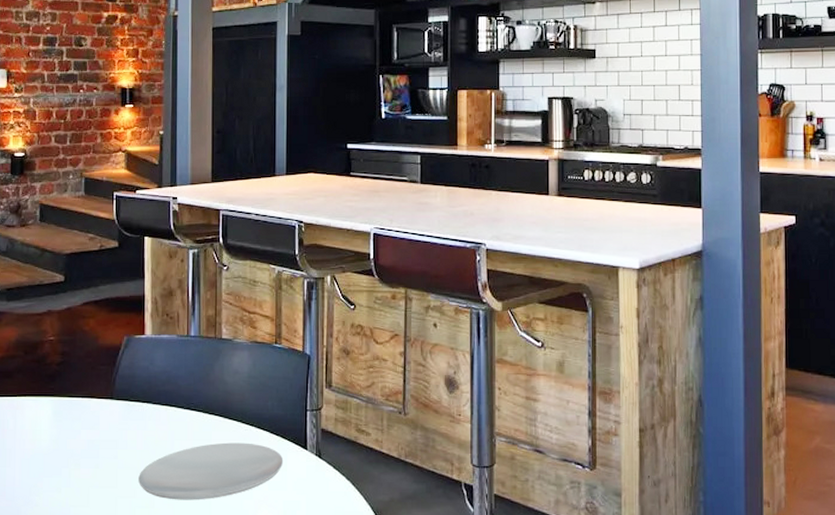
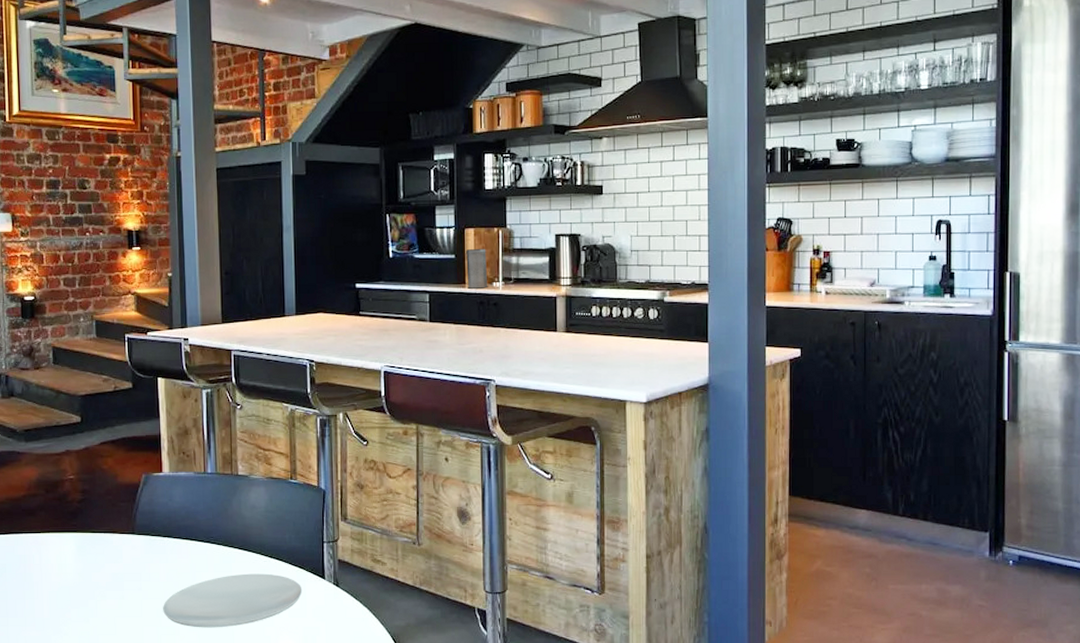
canister: none [459,110,480,152] -> present [466,248,488,290]

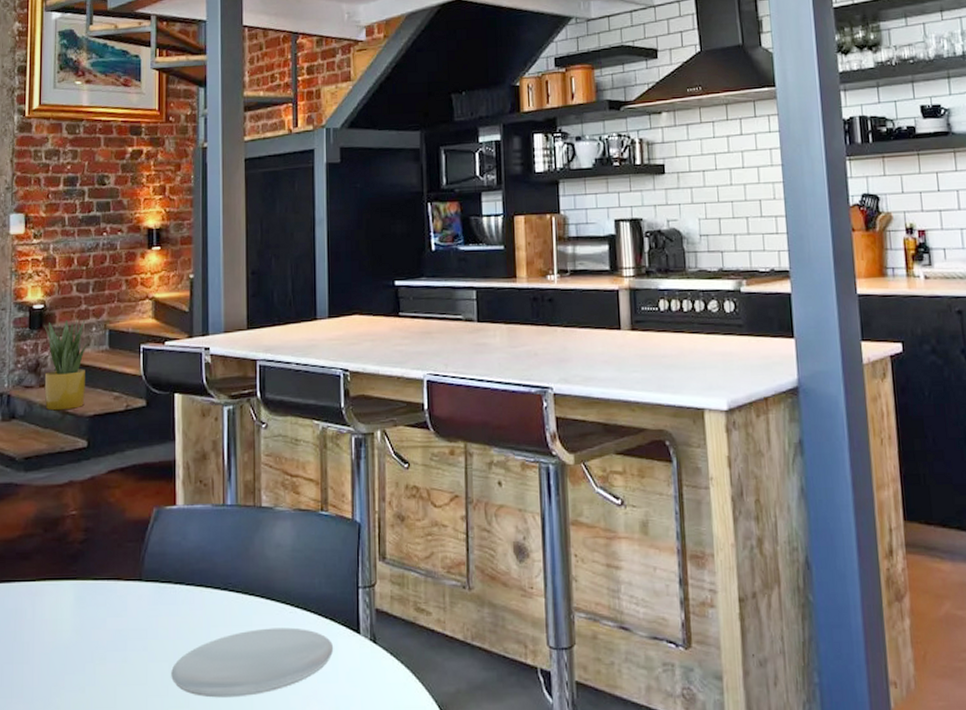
planter: none [35,309,77,390] -> present [44,318,88,411]
canister: present [466,248,488,290] -> none [516,237,542,284]

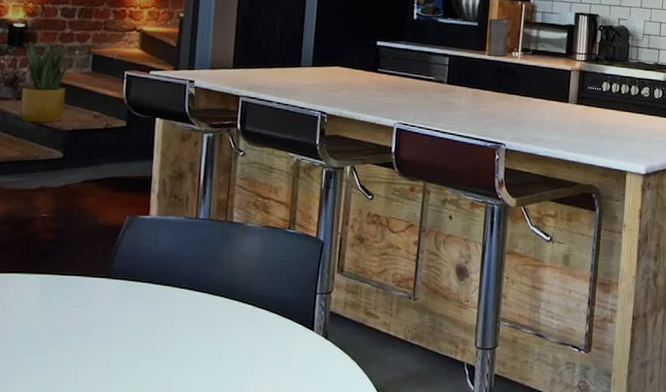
plate: present [171,627,334,698] -> none [133,323,289,379]
canister: none [516,237,542,284] -> present [488,18,509,58]

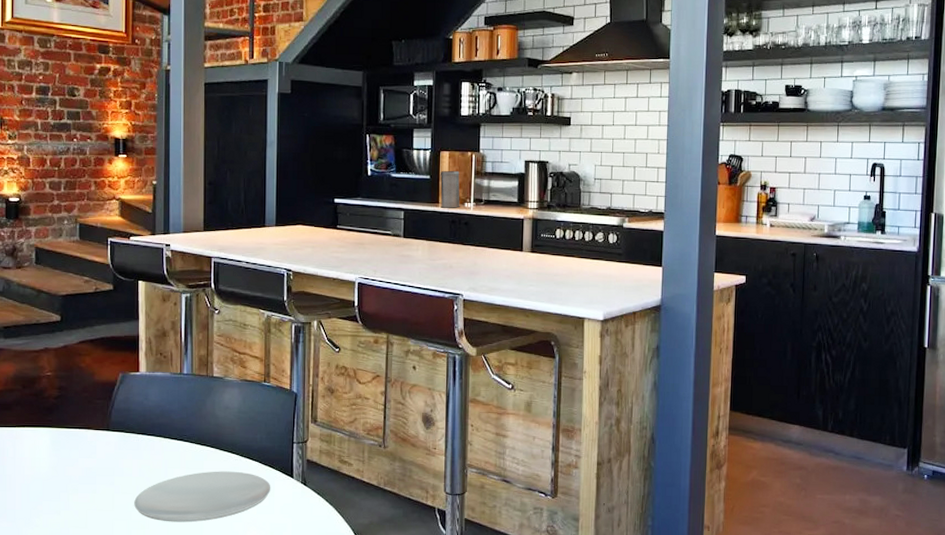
planter: present [20,40,70,123] -> none [20,211,60,289]
plate: none [133,323,289,379] -> present [134,471,271,523]

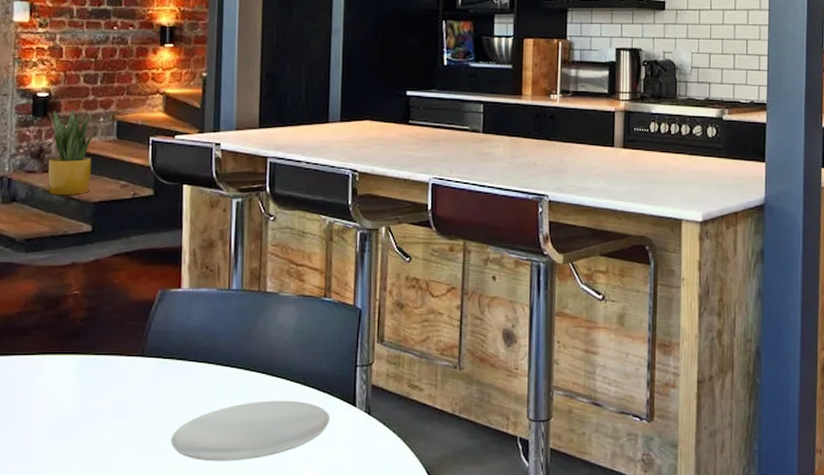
planter: none [20,211,60,289] -> present [47,107,95,196]
canister: present [440,170,460,209] -> none [524,59,546,102]

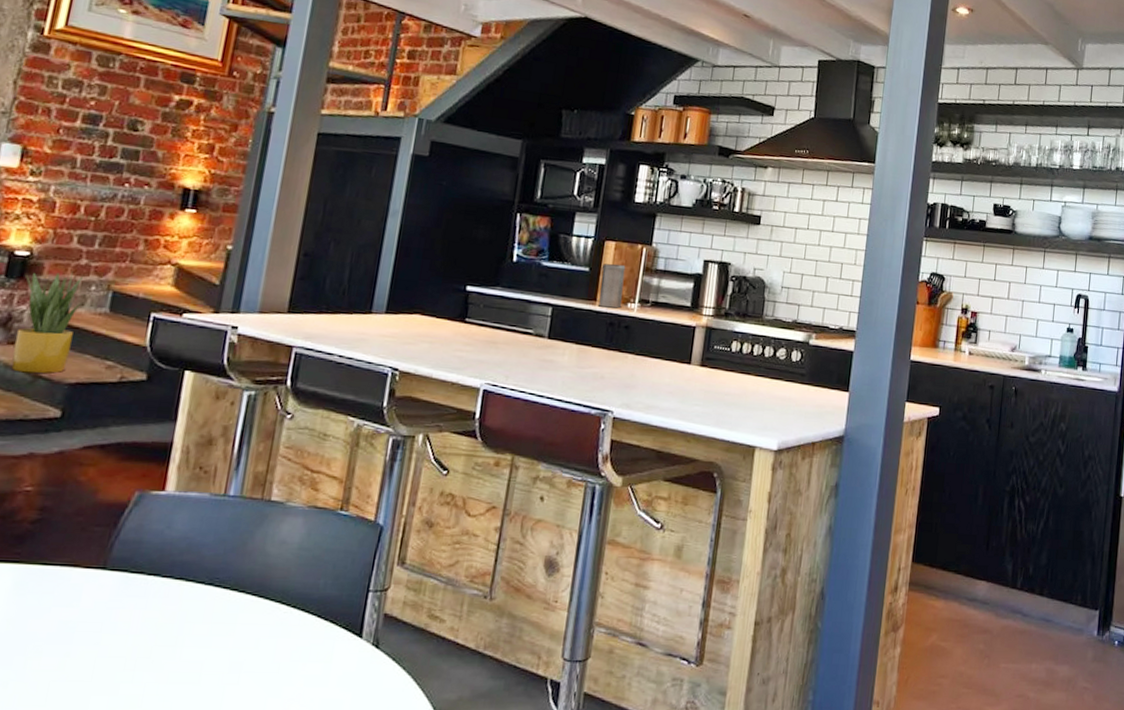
plate: present [171,400,331,462] -> none [124,627,329,699]
canister: none [524,59,546,102] -> present [598,263,626,309]

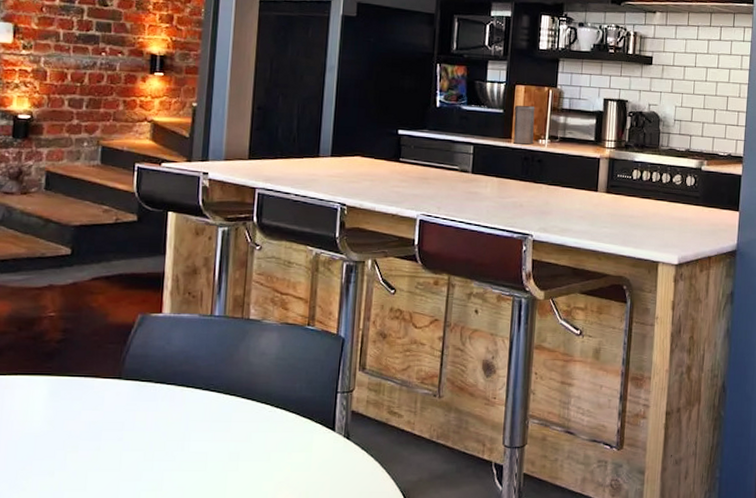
planter: present [11,272,83,374] -> none [26,131,78,219]

